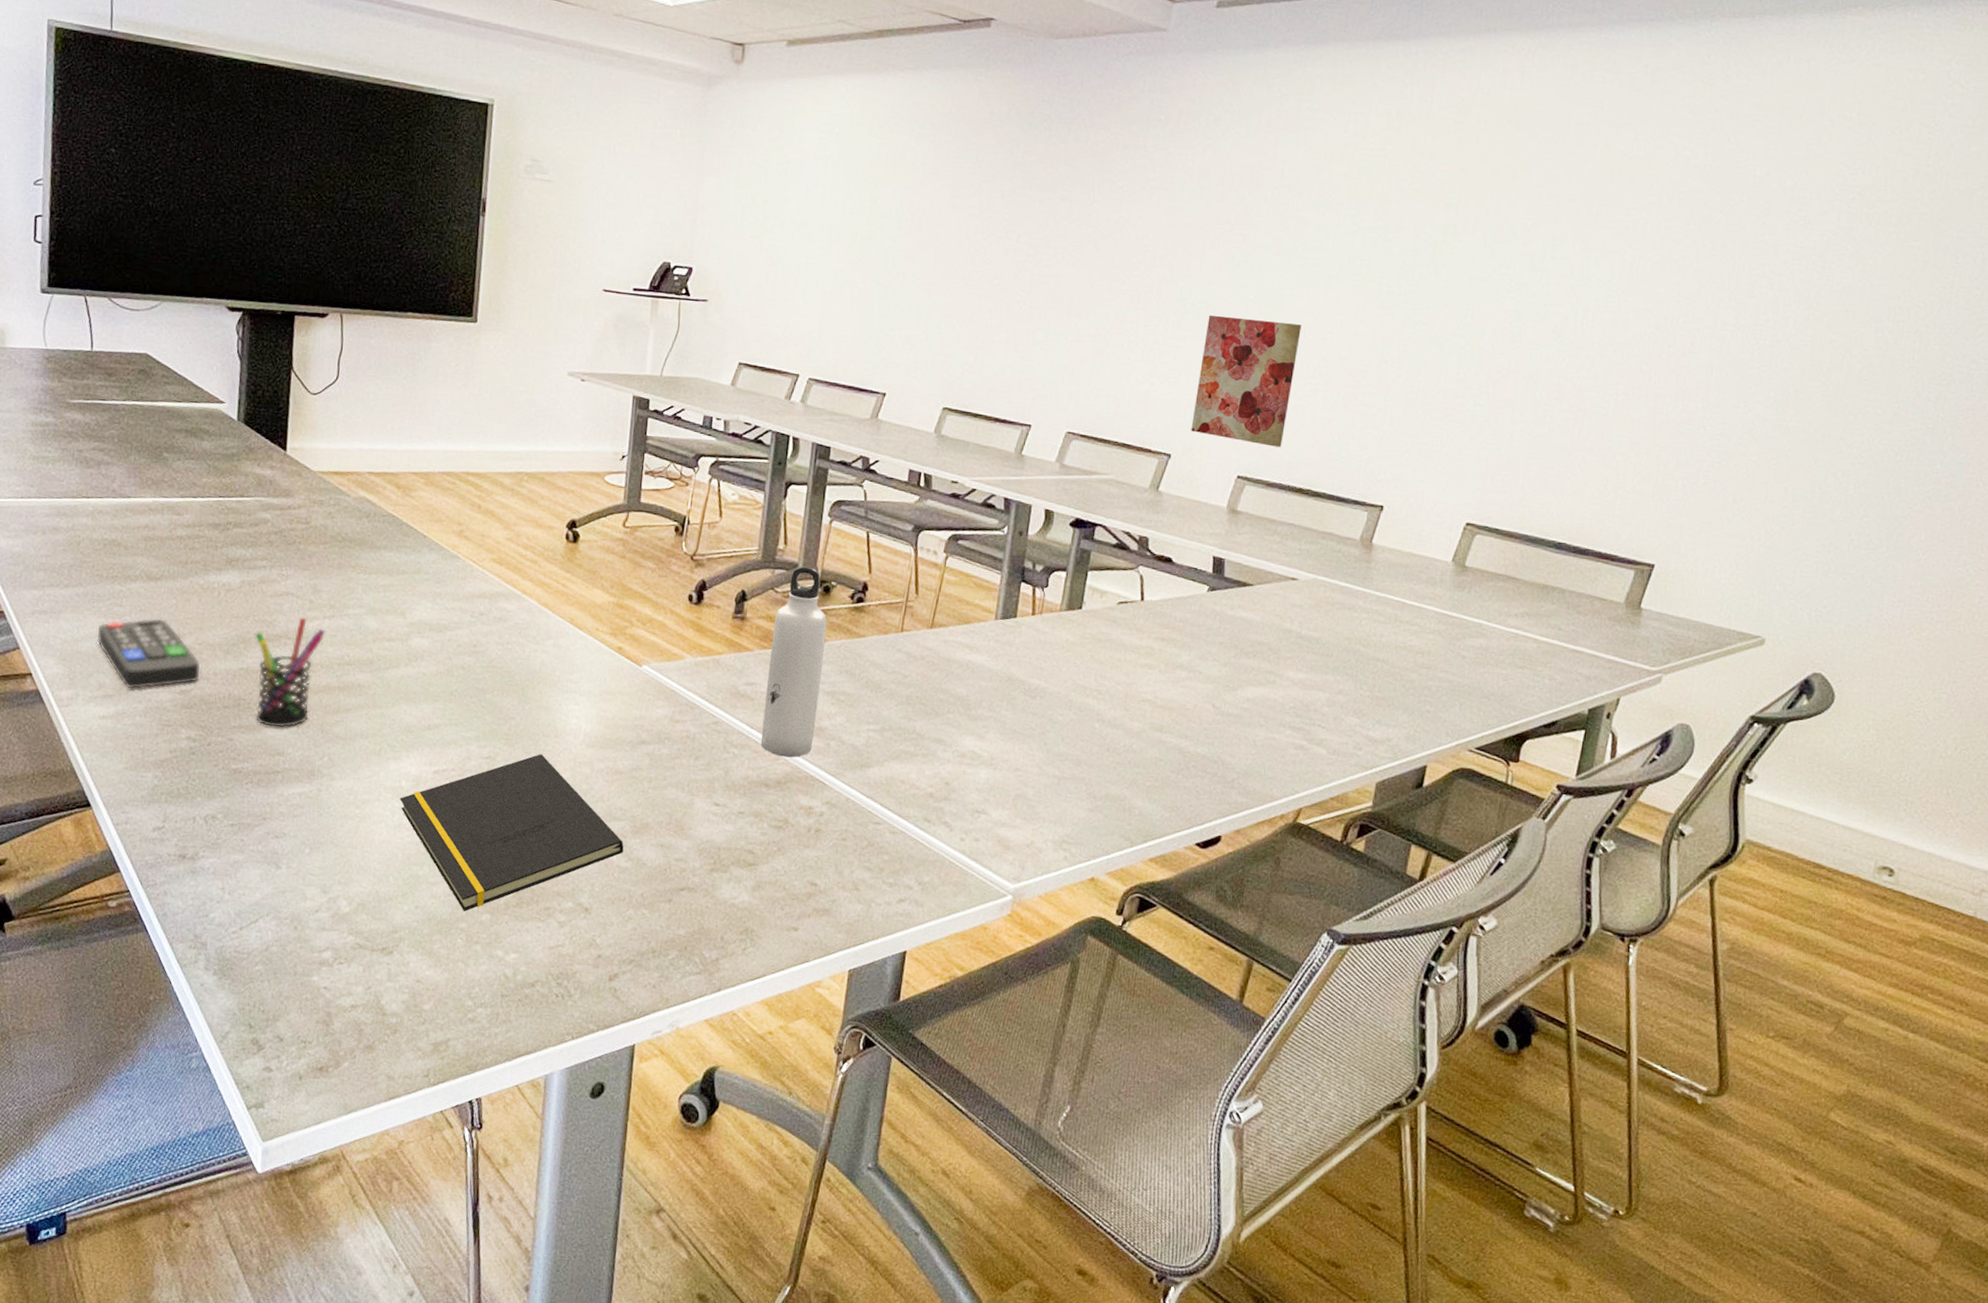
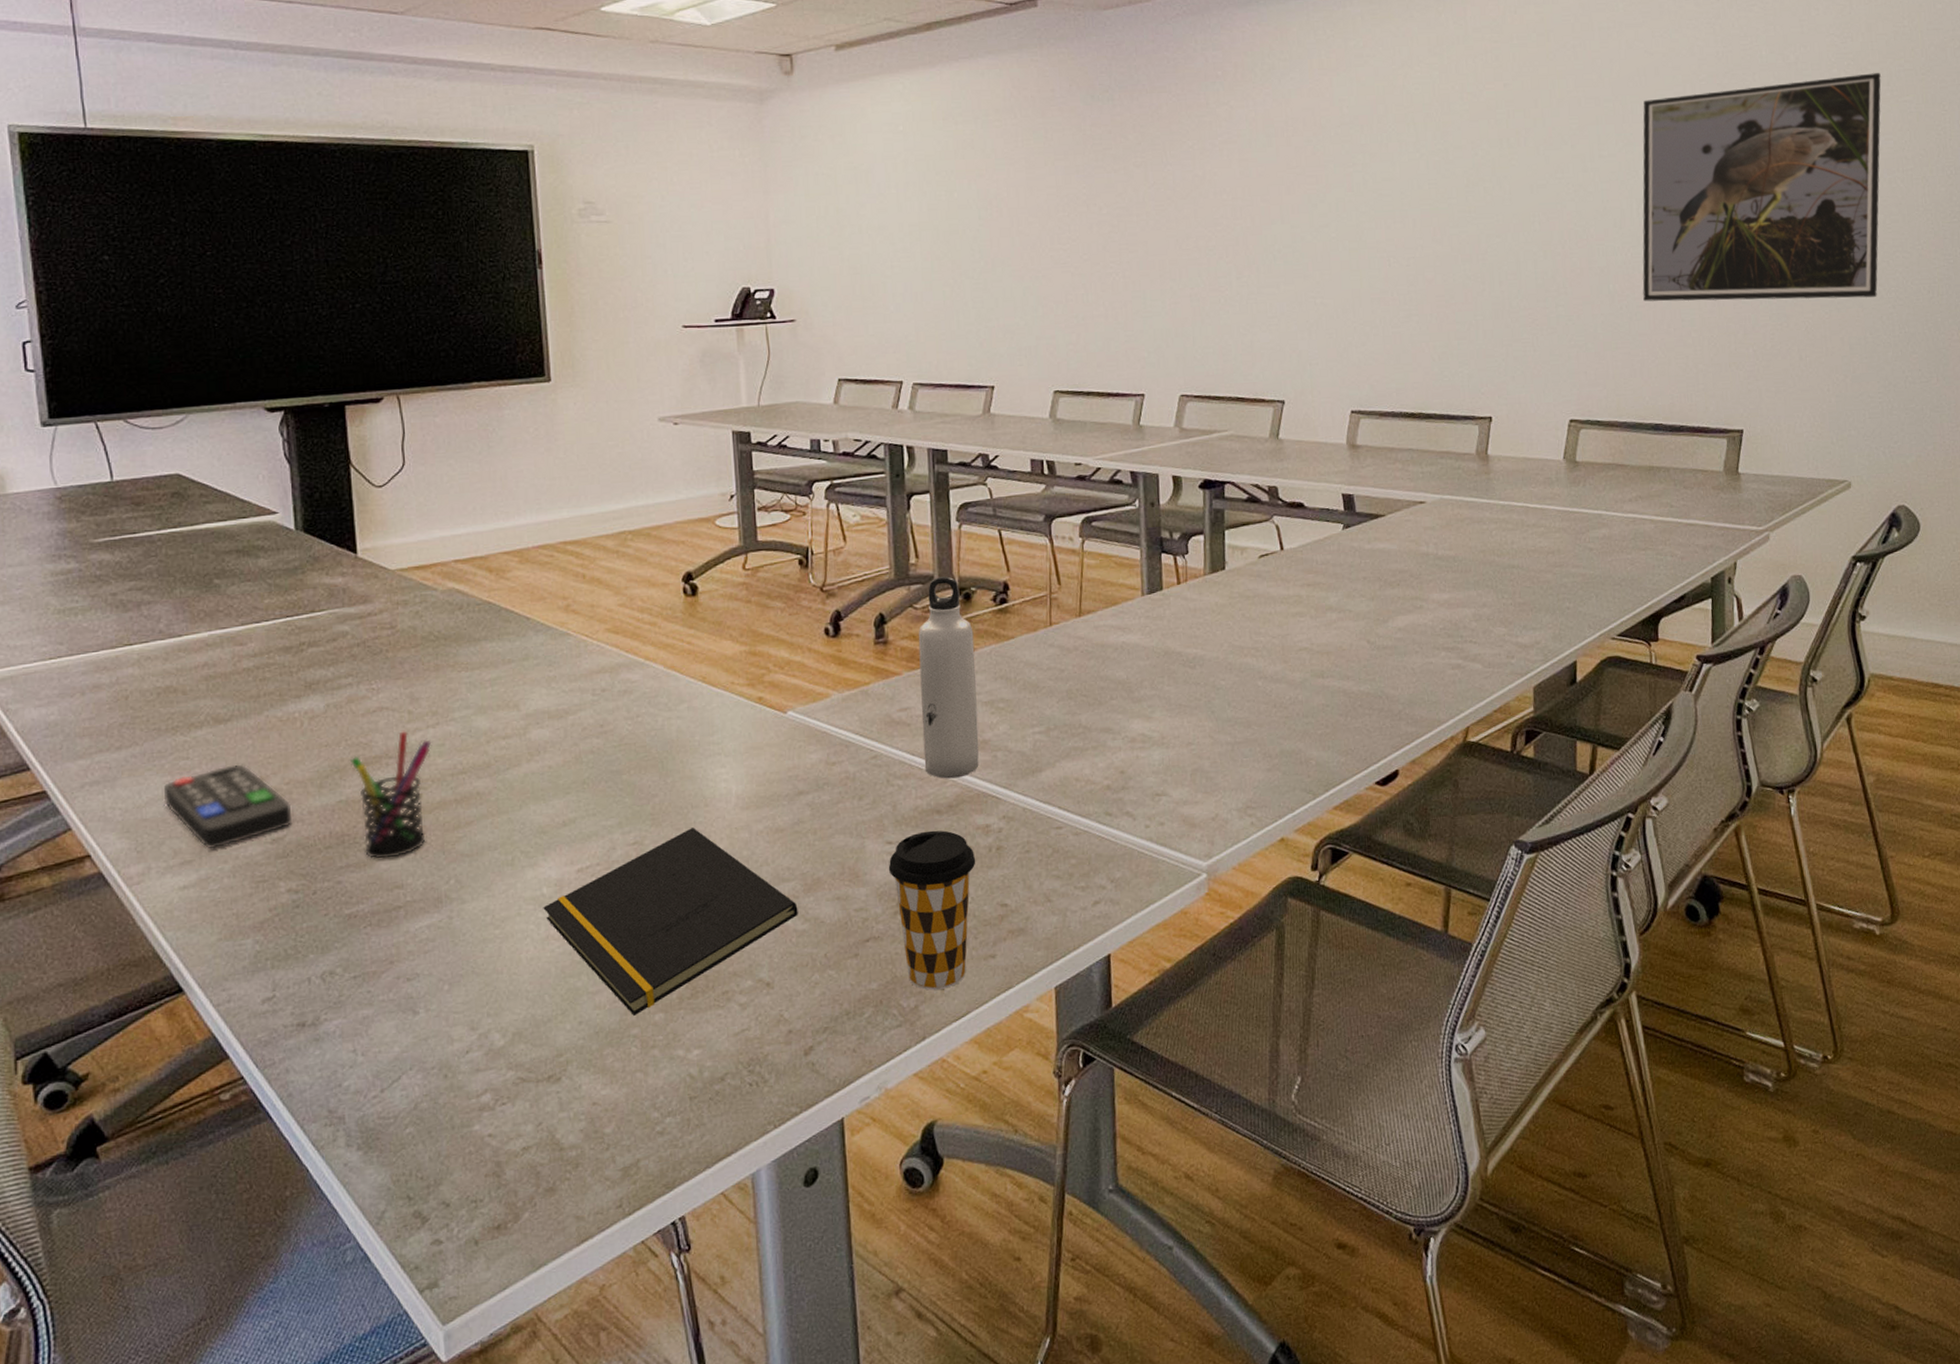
coffee cup: none [711,800,795,949] -> present [888,830,976,991]
wall art: present [1191,314,1302,448] -> none [1296,255,1388,377]
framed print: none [1570,205,1890,450] -> present [1642,73,1881,302]

